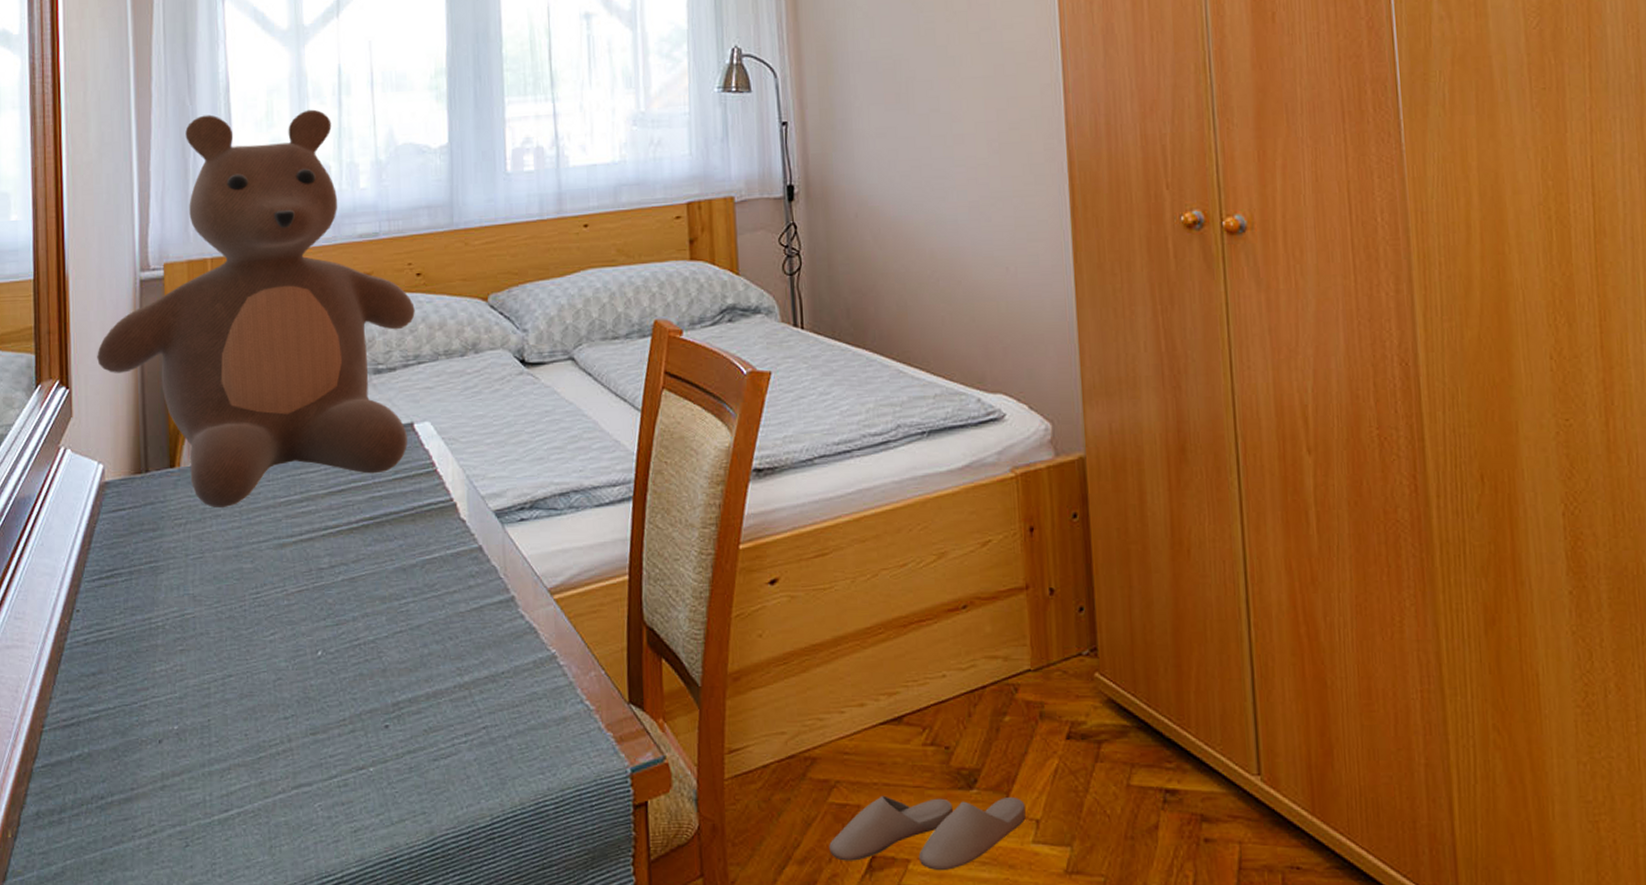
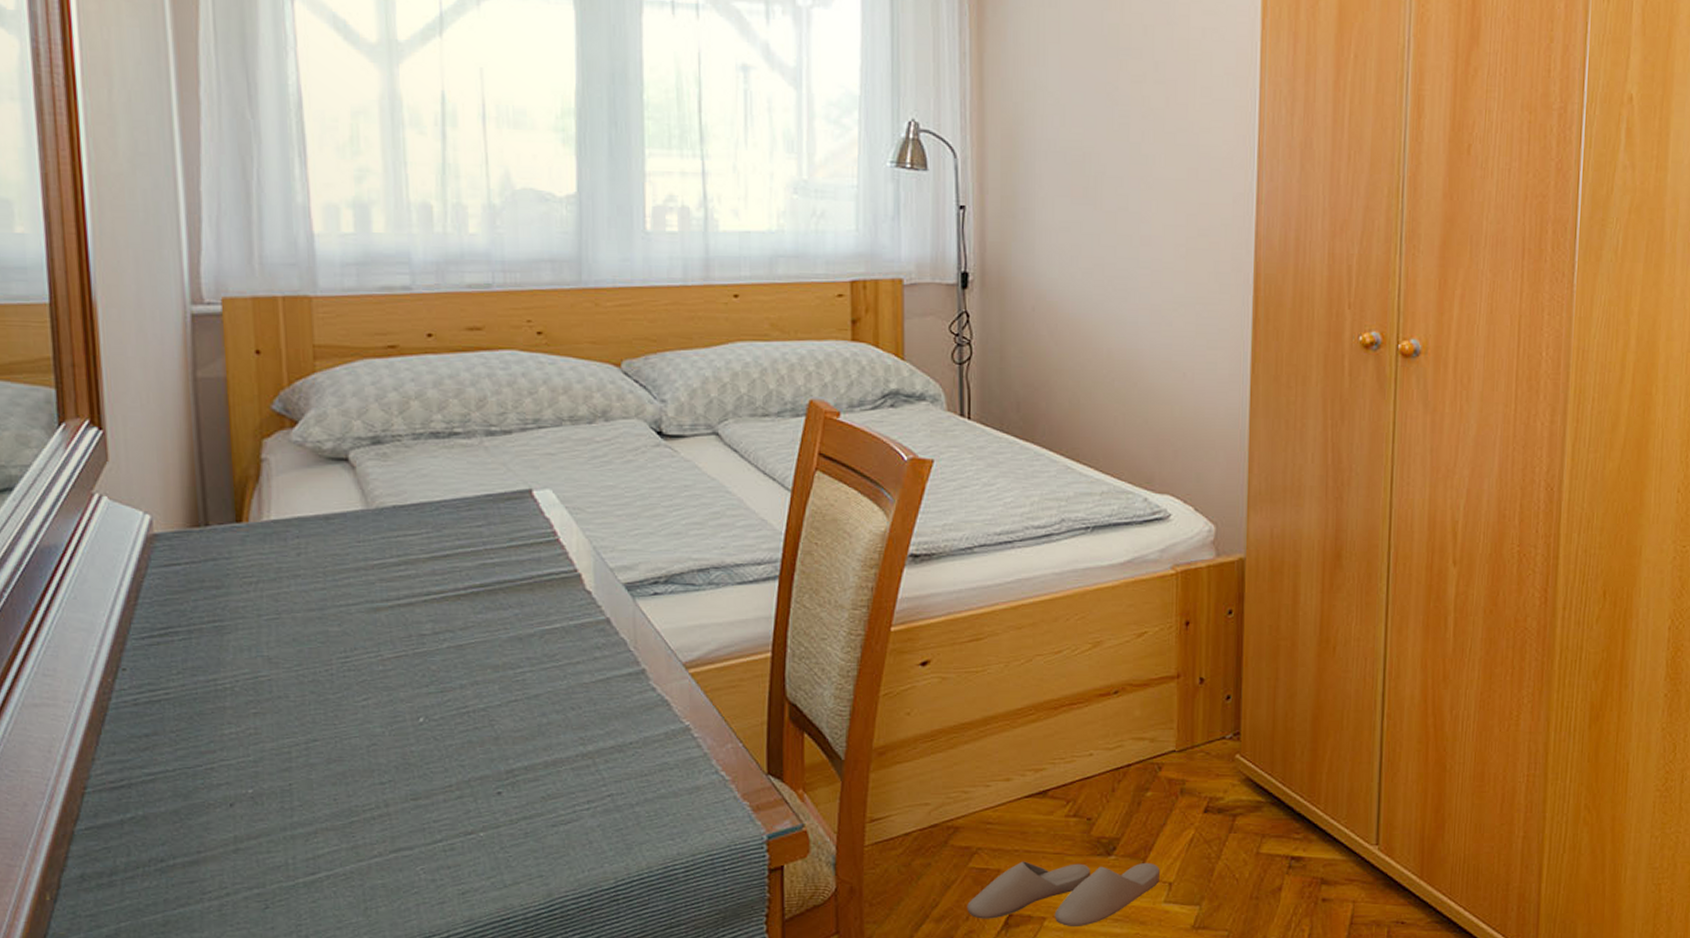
teddy bear: present [97,109,415,509] -> none [138,132,535,568]

